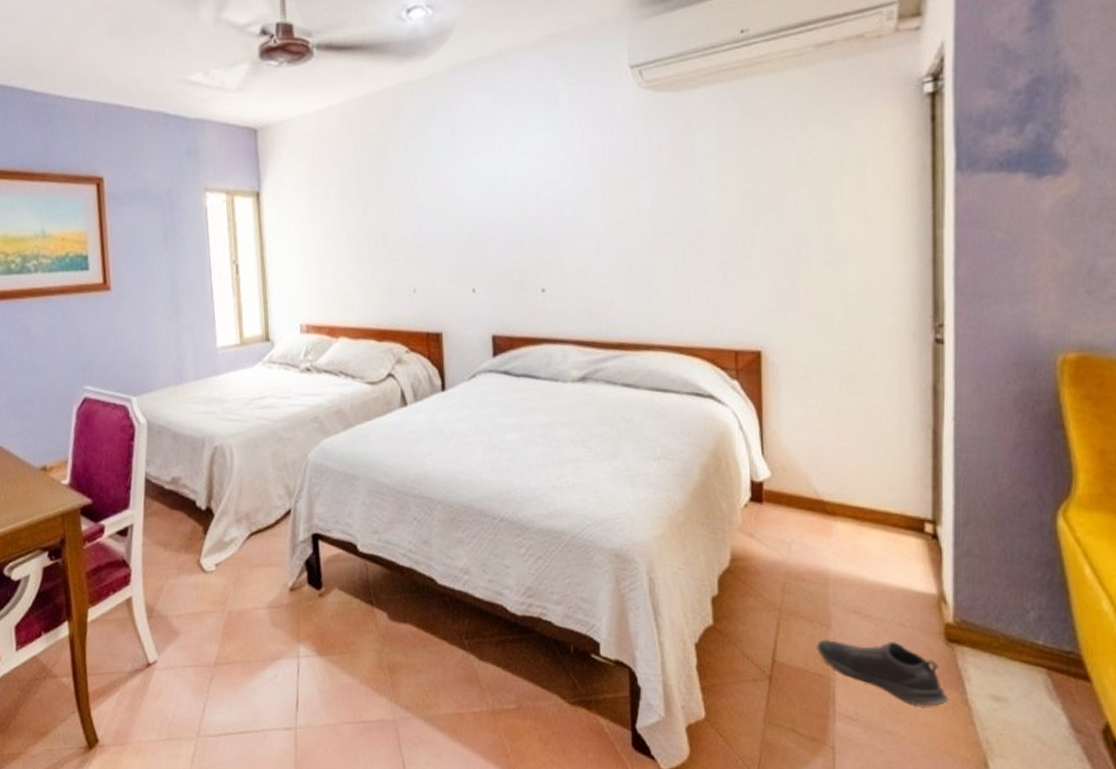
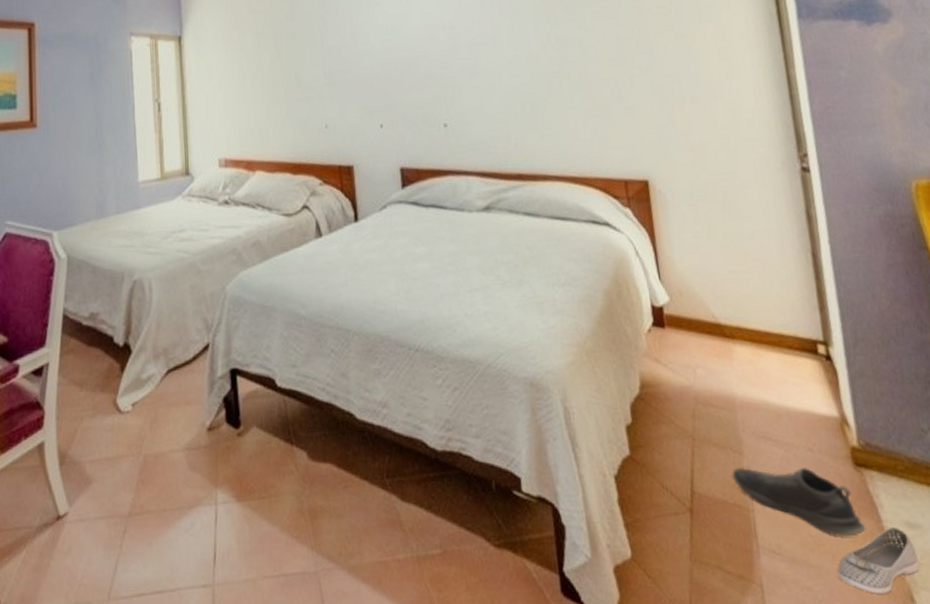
shoe: none [912,699,998,759] -> present [836,526,920,594]

